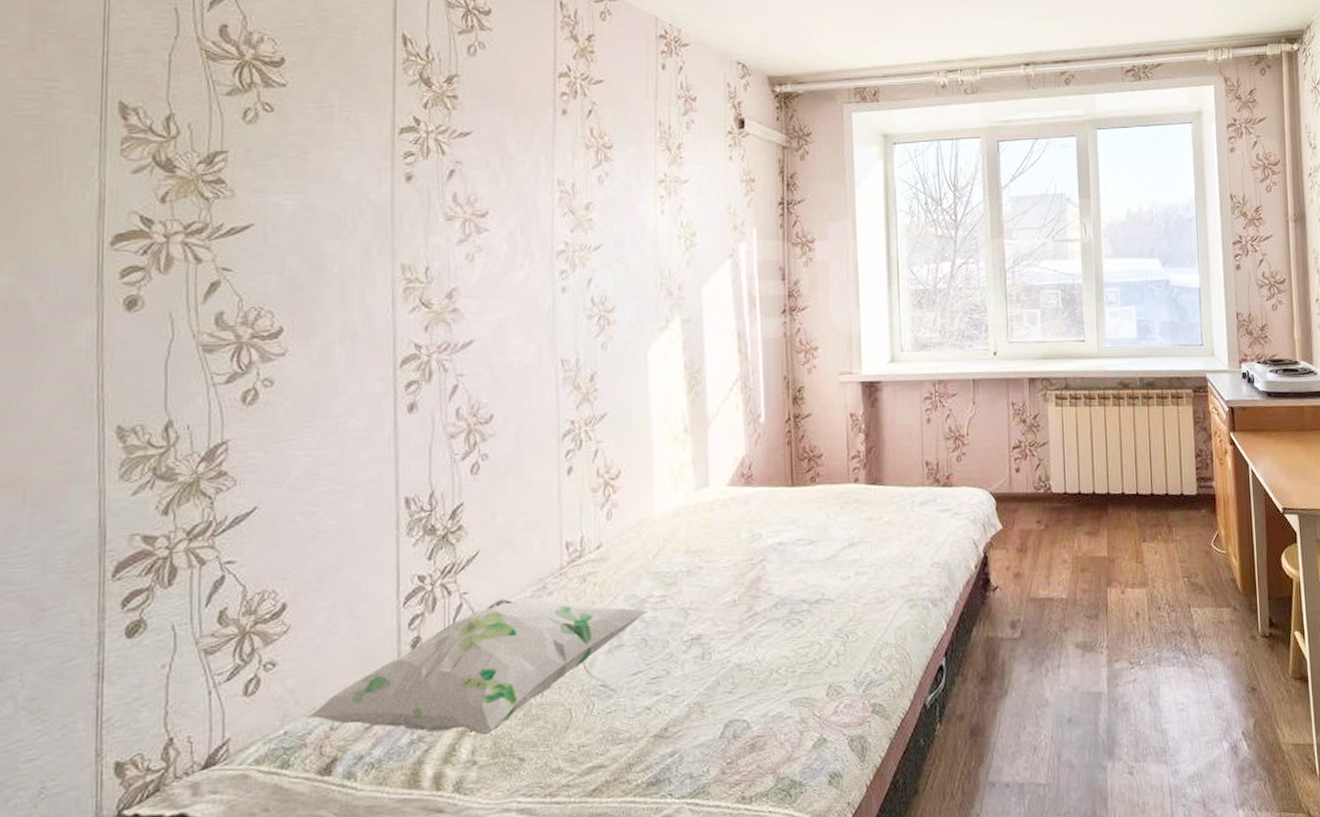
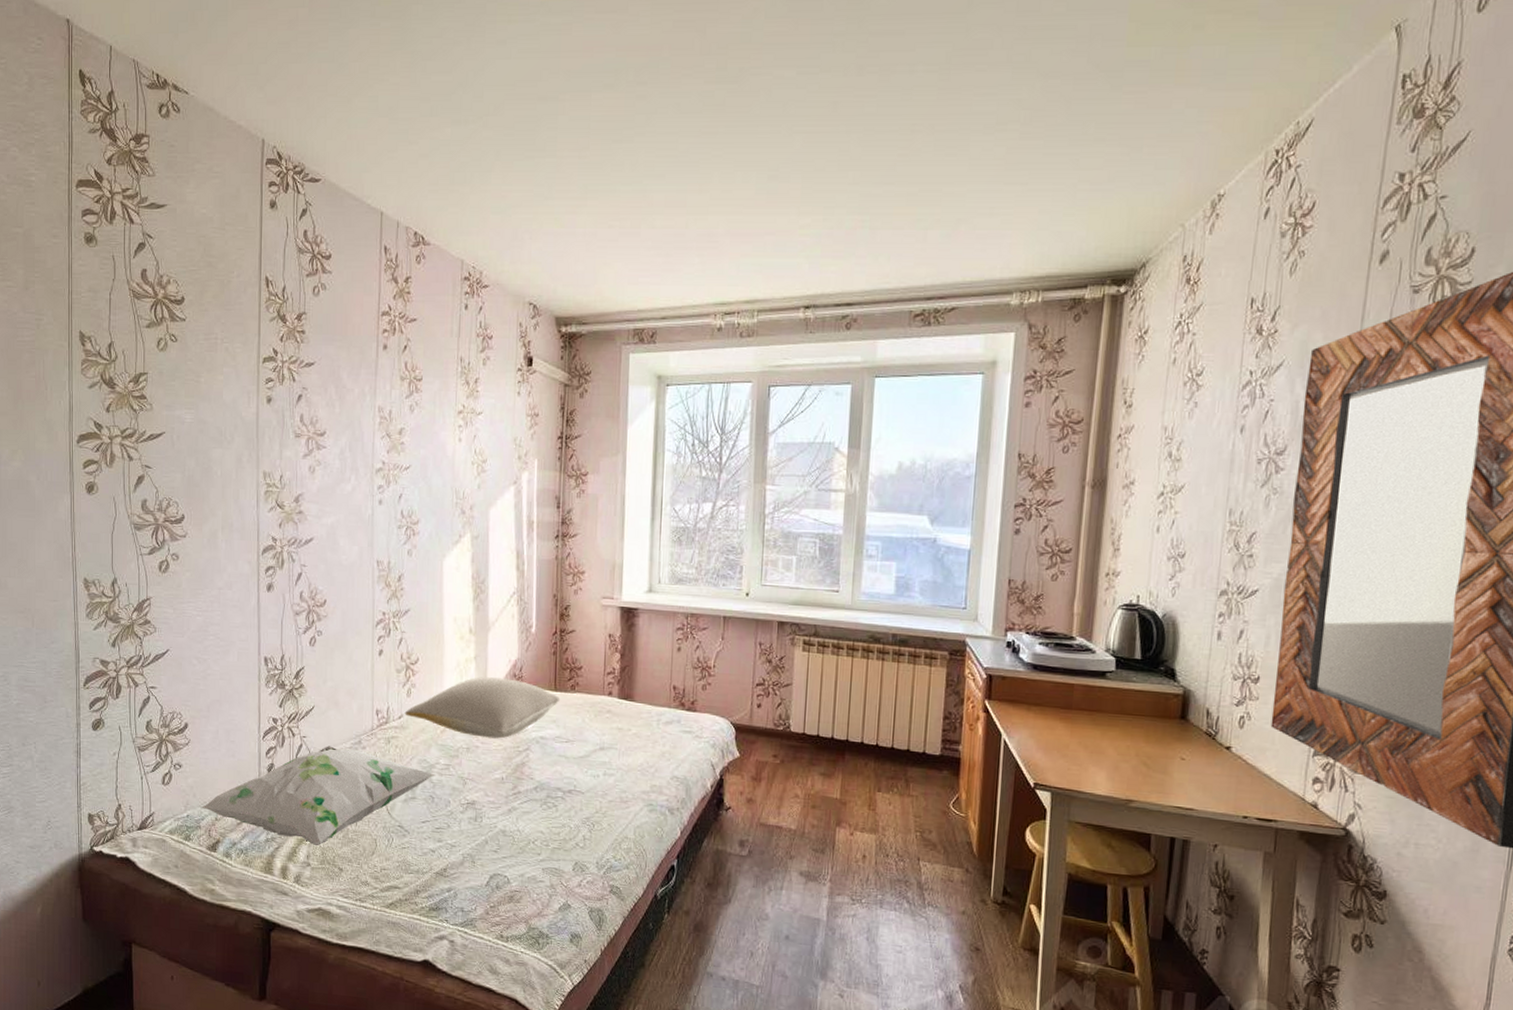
pillow: none [604,479,799,555] -> present [404,677,561,739]

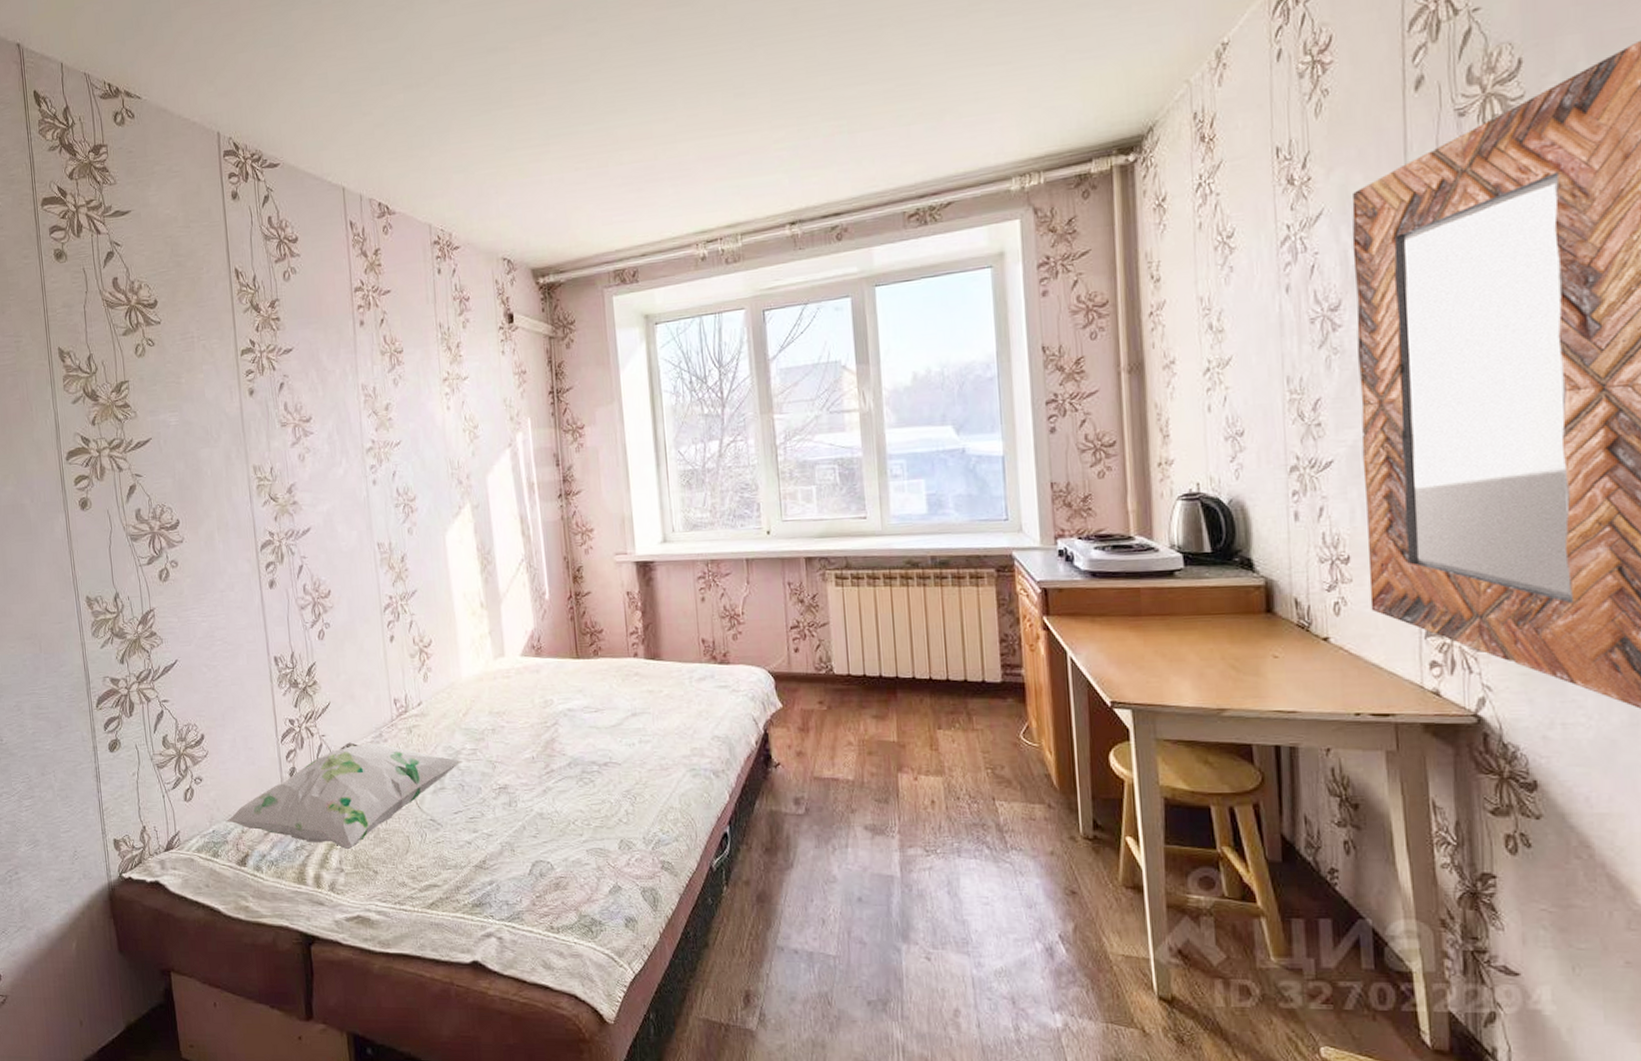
pillow: present [404,677,561,739] -> none [423,651,584,716]

